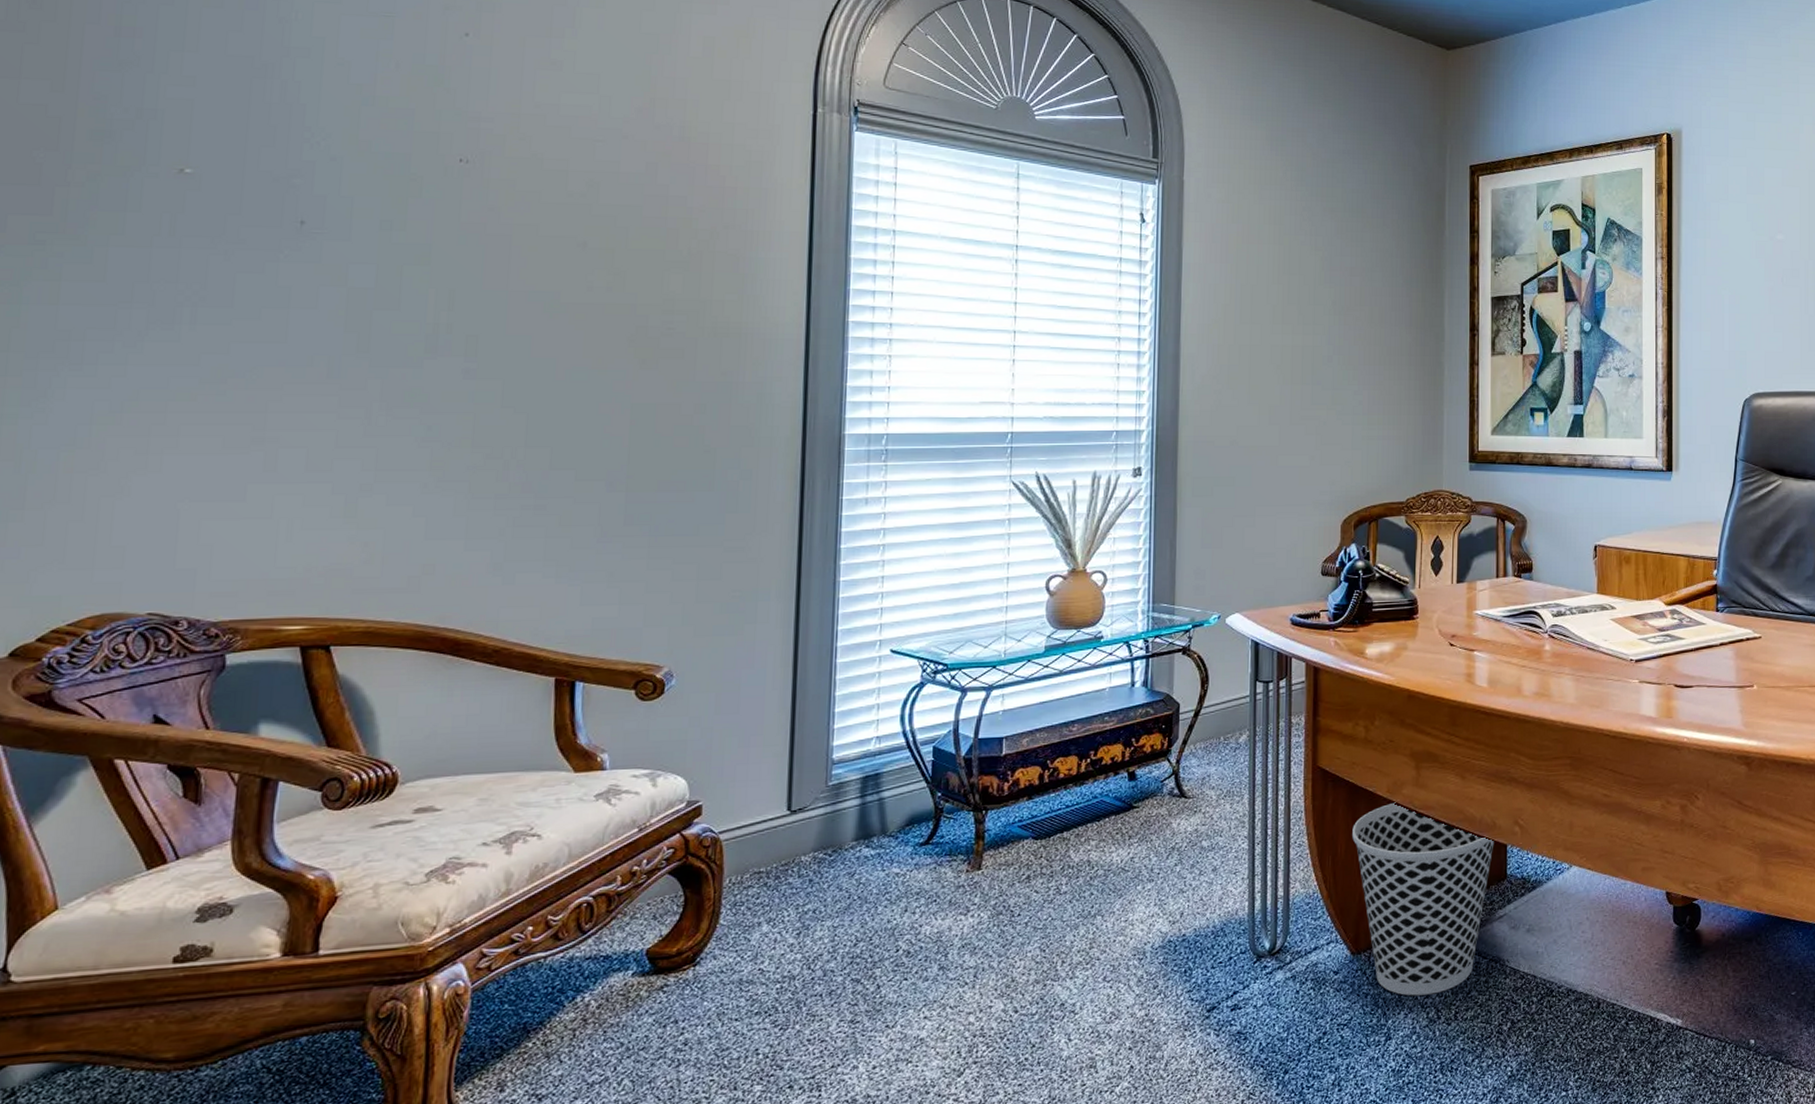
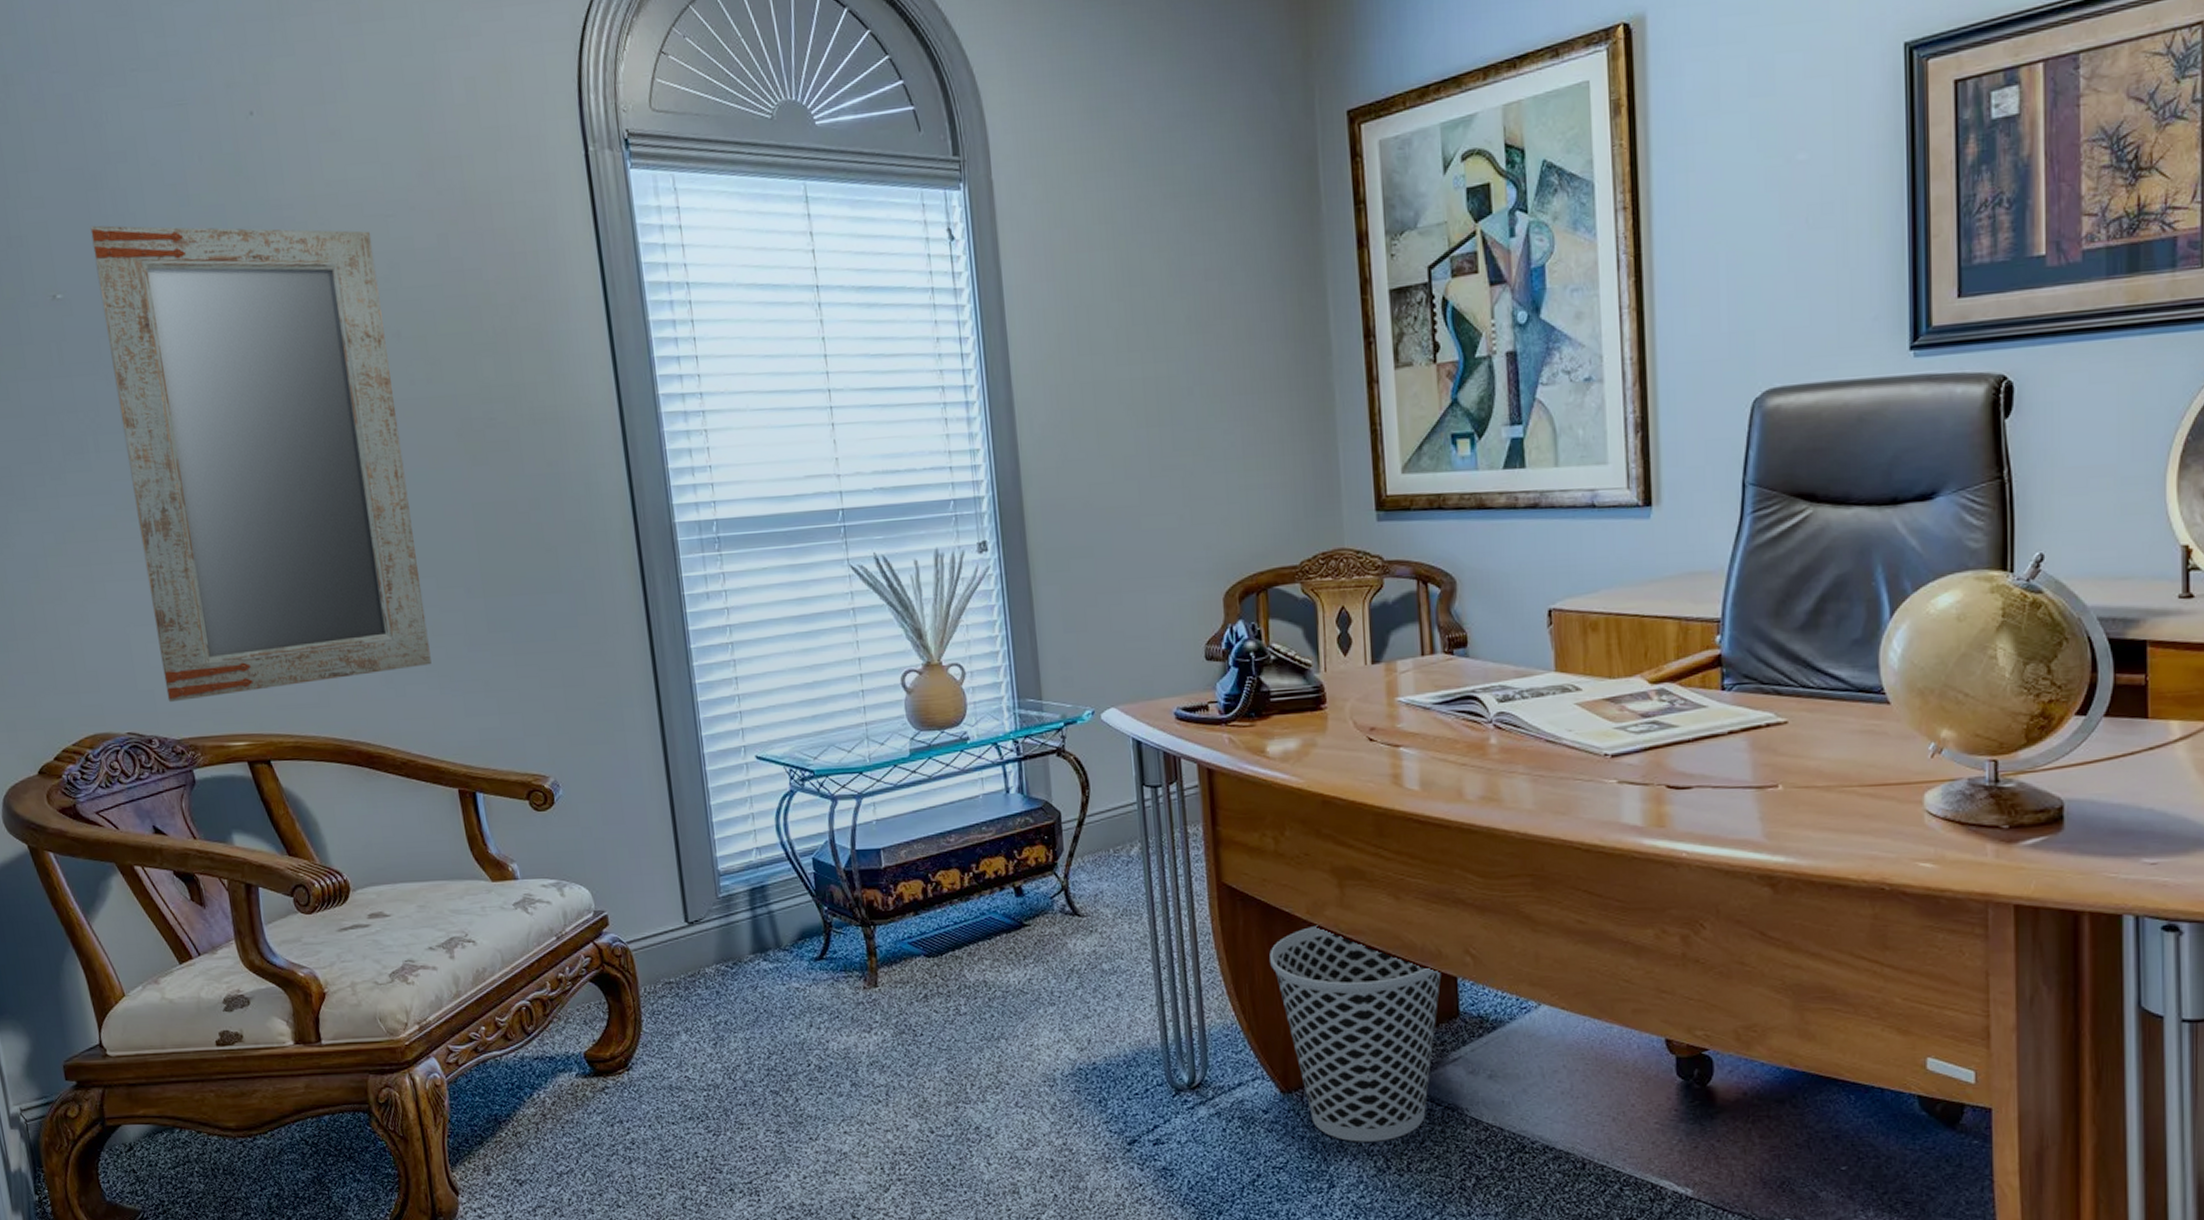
home mirror: none [212,110,575,583] -> present [90,225,432,703]

